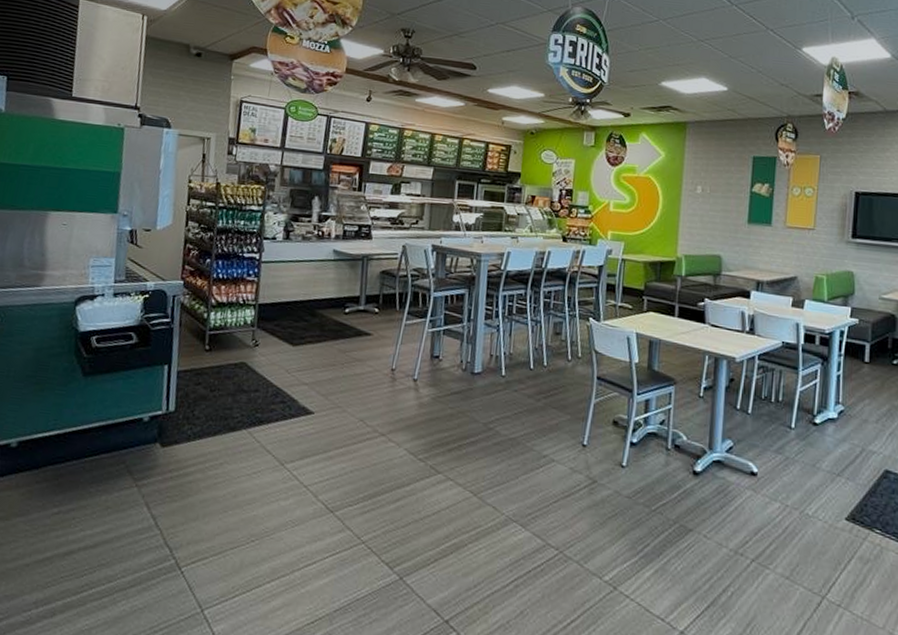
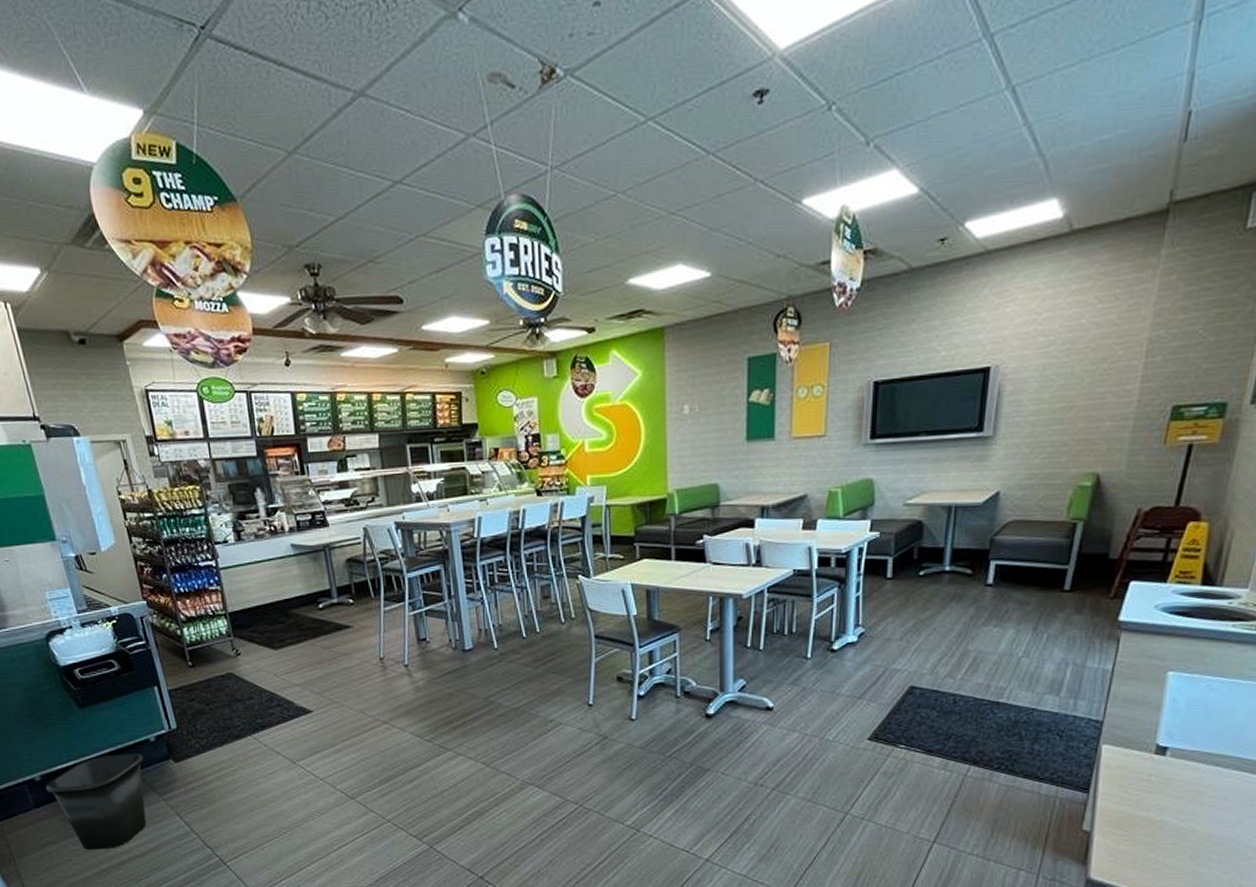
waste bin: none [18,429,131,534] -> present [45,752,147,850]

